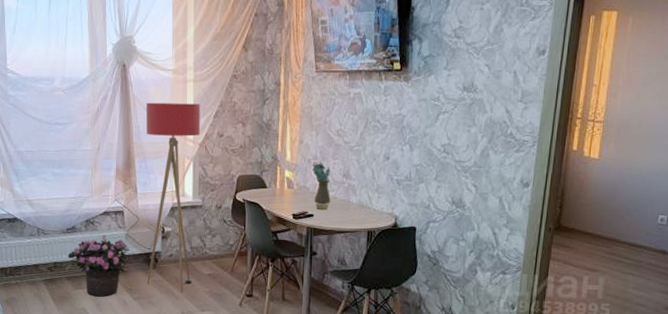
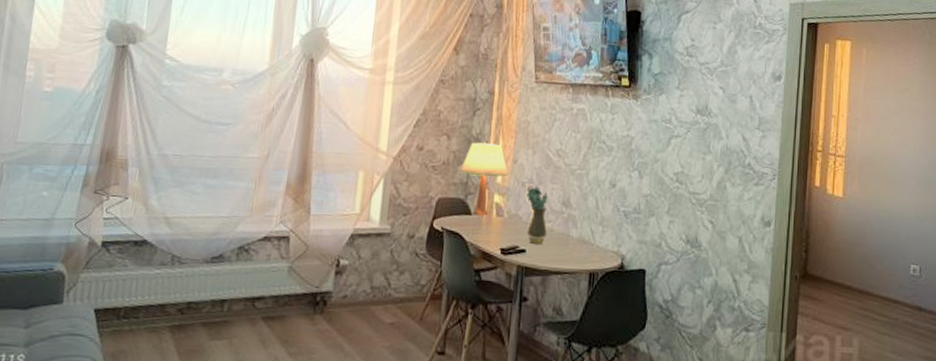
potted flower: present [68,235,129,297] -> none [207,267,291,352]
floor lamp: present [145,102,201,293] -> none [309,104,399,348]
table lamp: none [256,125,296,189] -> present [460,140,509,217]

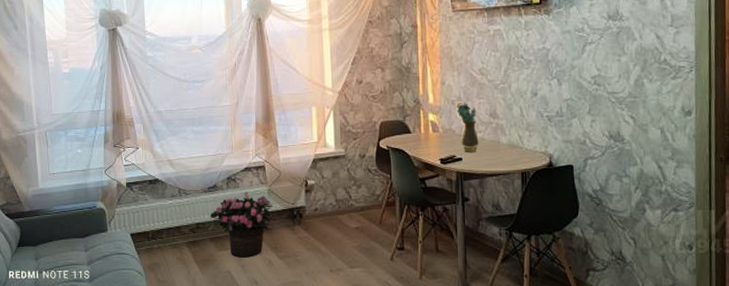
potted flower: none [207,267,291,352] -> present [210,191,273,258]
table lamp: present [460,140,509,217] -> none [396,68,439,134]

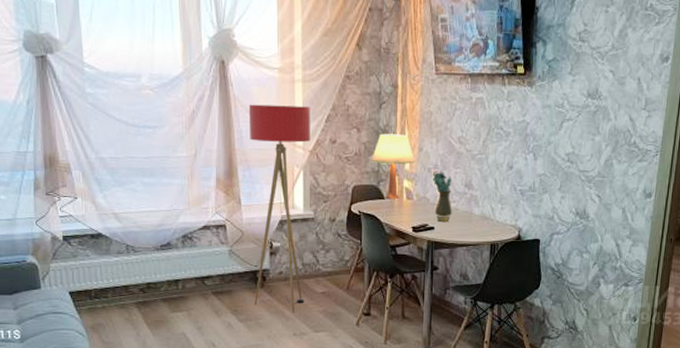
potted flower: present [210,191,273,258] -> none [163,251,234,320]
floor lamp: none [282,52,339,249] -> present [248,104,310,313]
table lamp: none [396,68,439,134] -> present [372,131,416,200]

